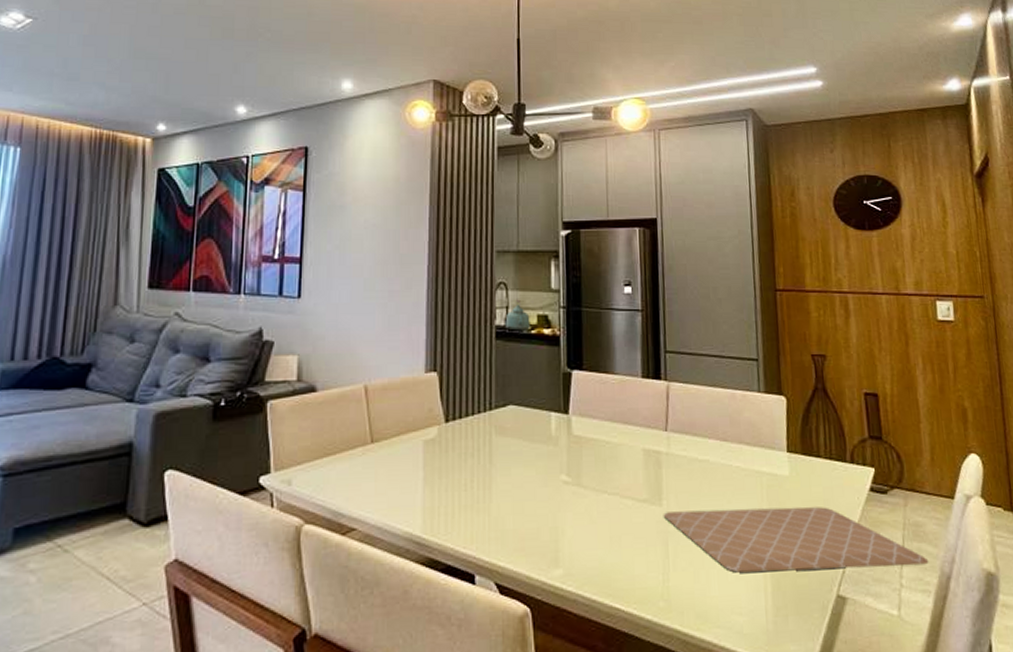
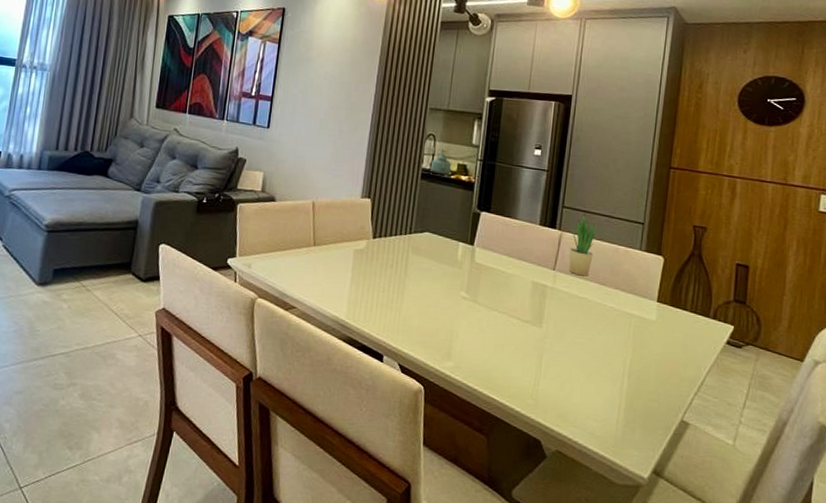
placemat: present [663,507,929,573] -> none [541,333,769,410]
potted plant: none [678,356,708,434] -> present [569,213,598,277]

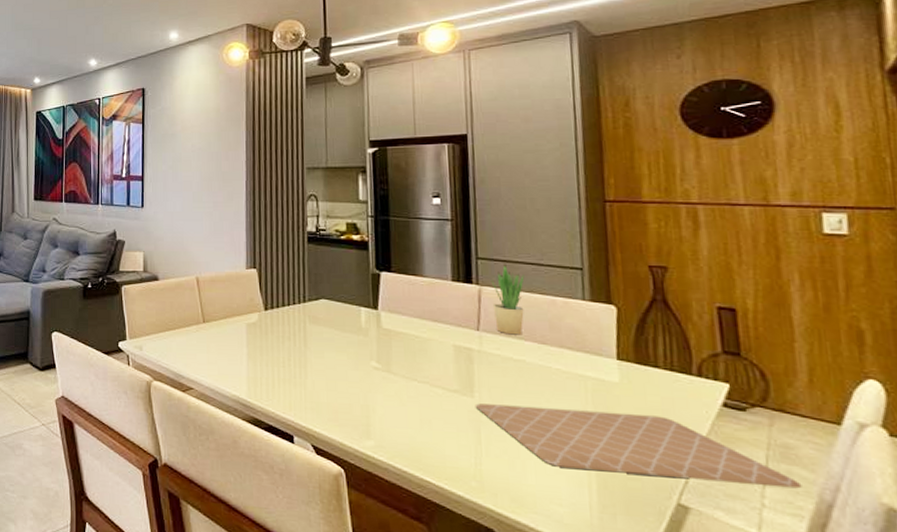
kettle: present [430,149,451,175] -> none [316,209,340,236]
placemat: none [541,333,769,410] -> present [475,403,802,489]

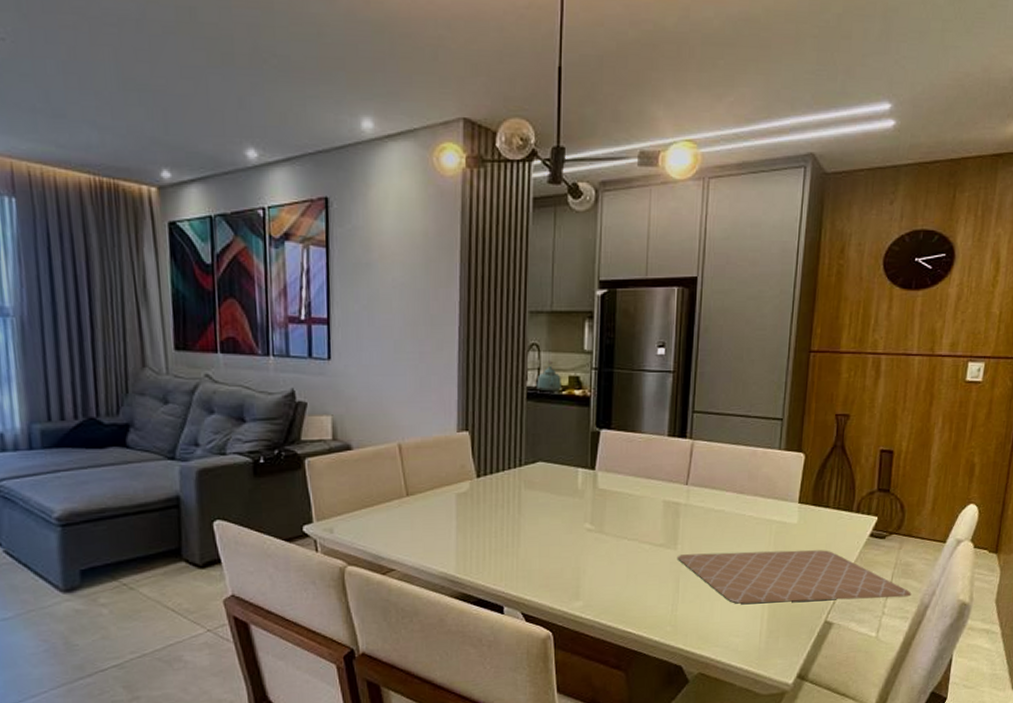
kettle: none [316,209,340,236] -> present [536,360,561,392]
potted plant: present [490,263,525,335] -> none [702,416,733,487]

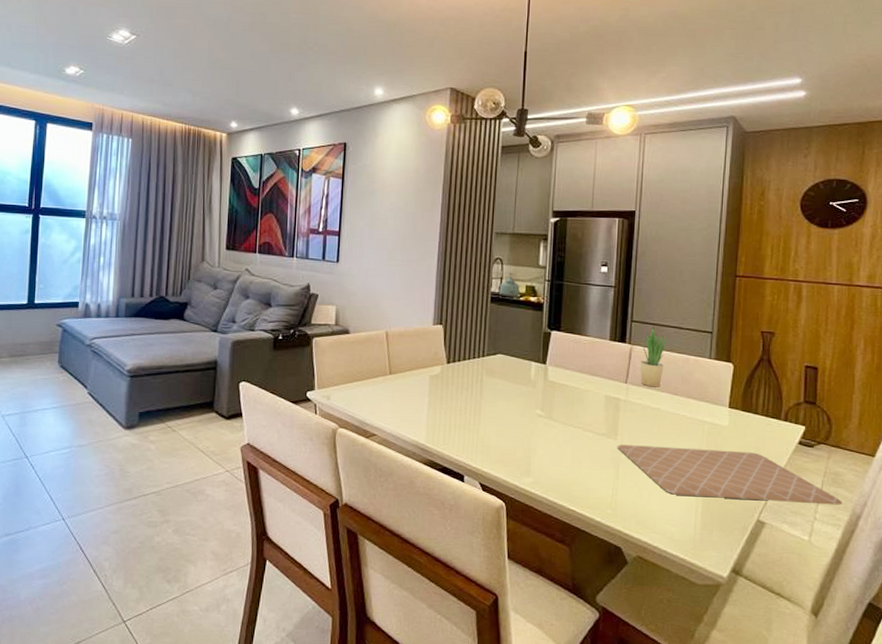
potted plant: none [702,416,733,487] -> present [640,326,667,387]

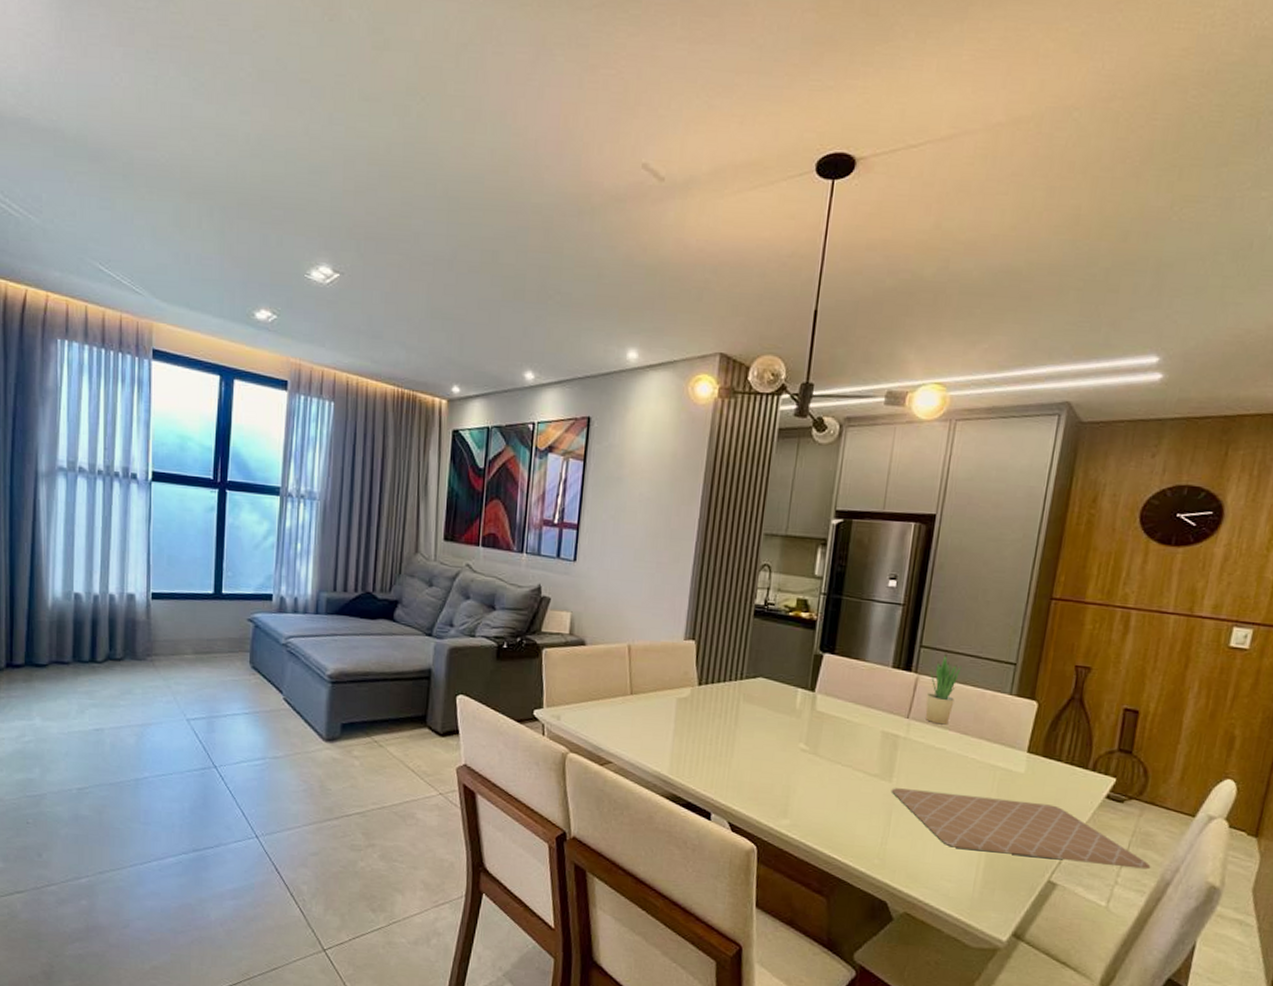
kettle: present [499,272,520,298] -> none [764,582,790,612]

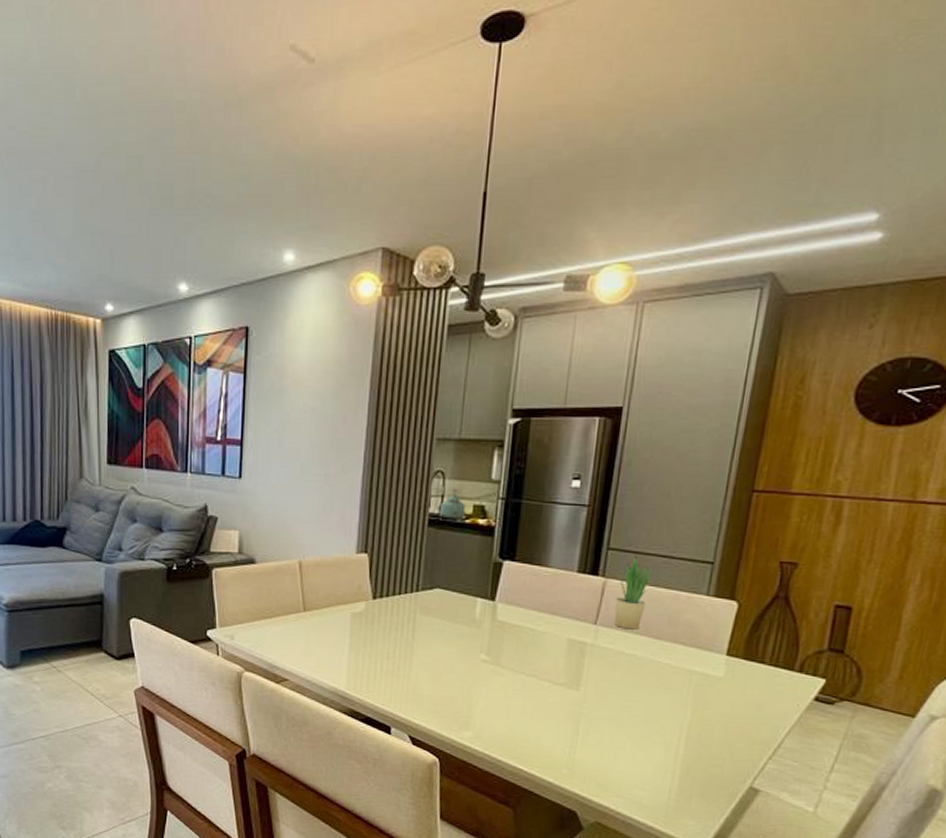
kettle: none [764,582,790,612] -> present [439,488,466,520]
placemat: present [891,788,1151,870] -> none [578,696,864,773]

